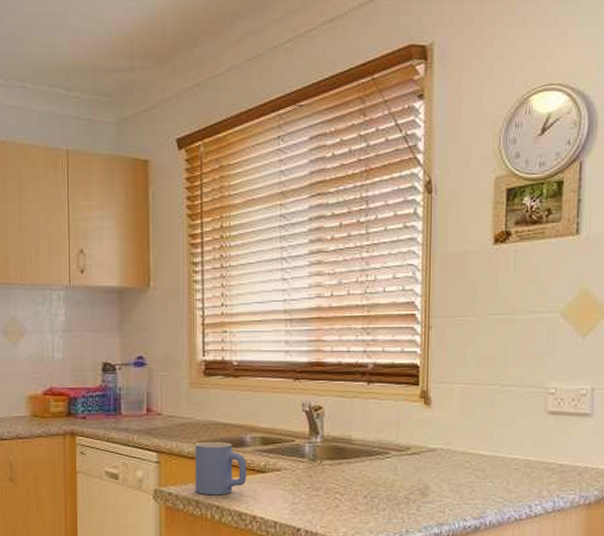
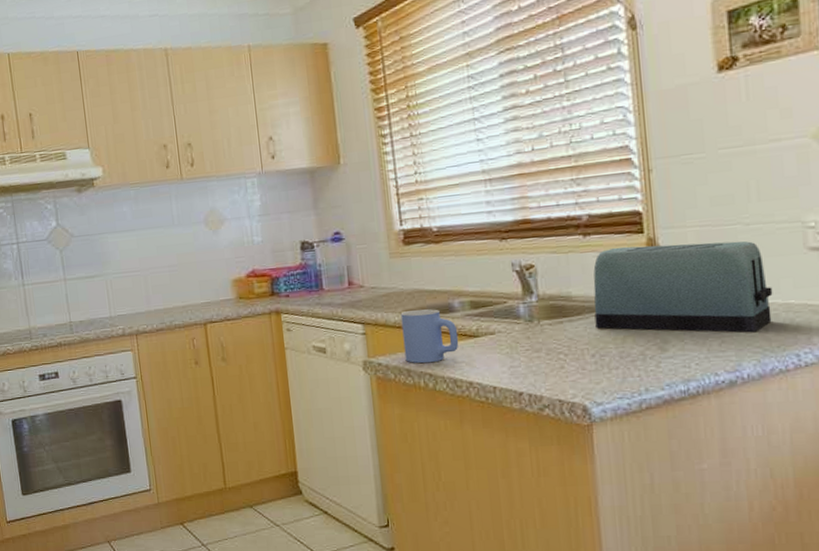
toaster: none [370,396,517,484] -> present [593,241,773,333]

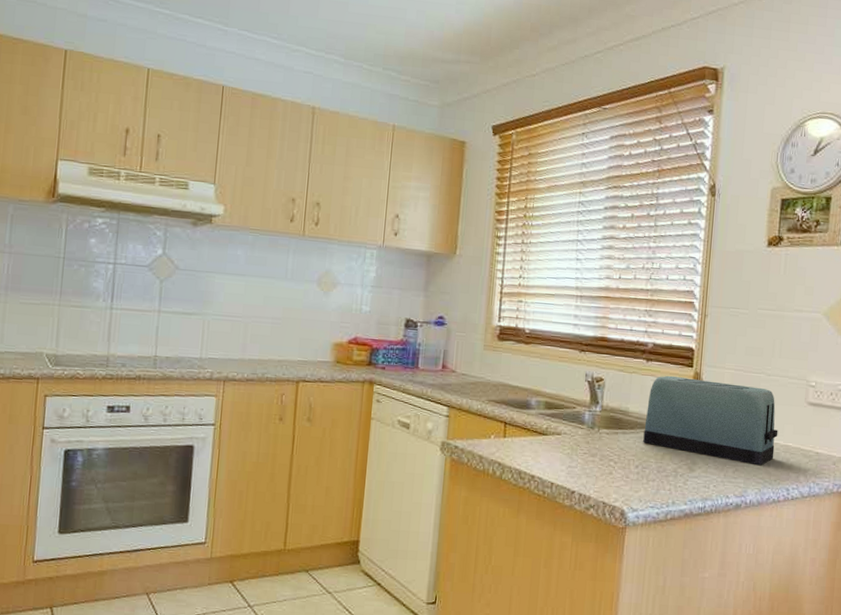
mug: present [400,309,459,364] -> none [480,401,530,453]

